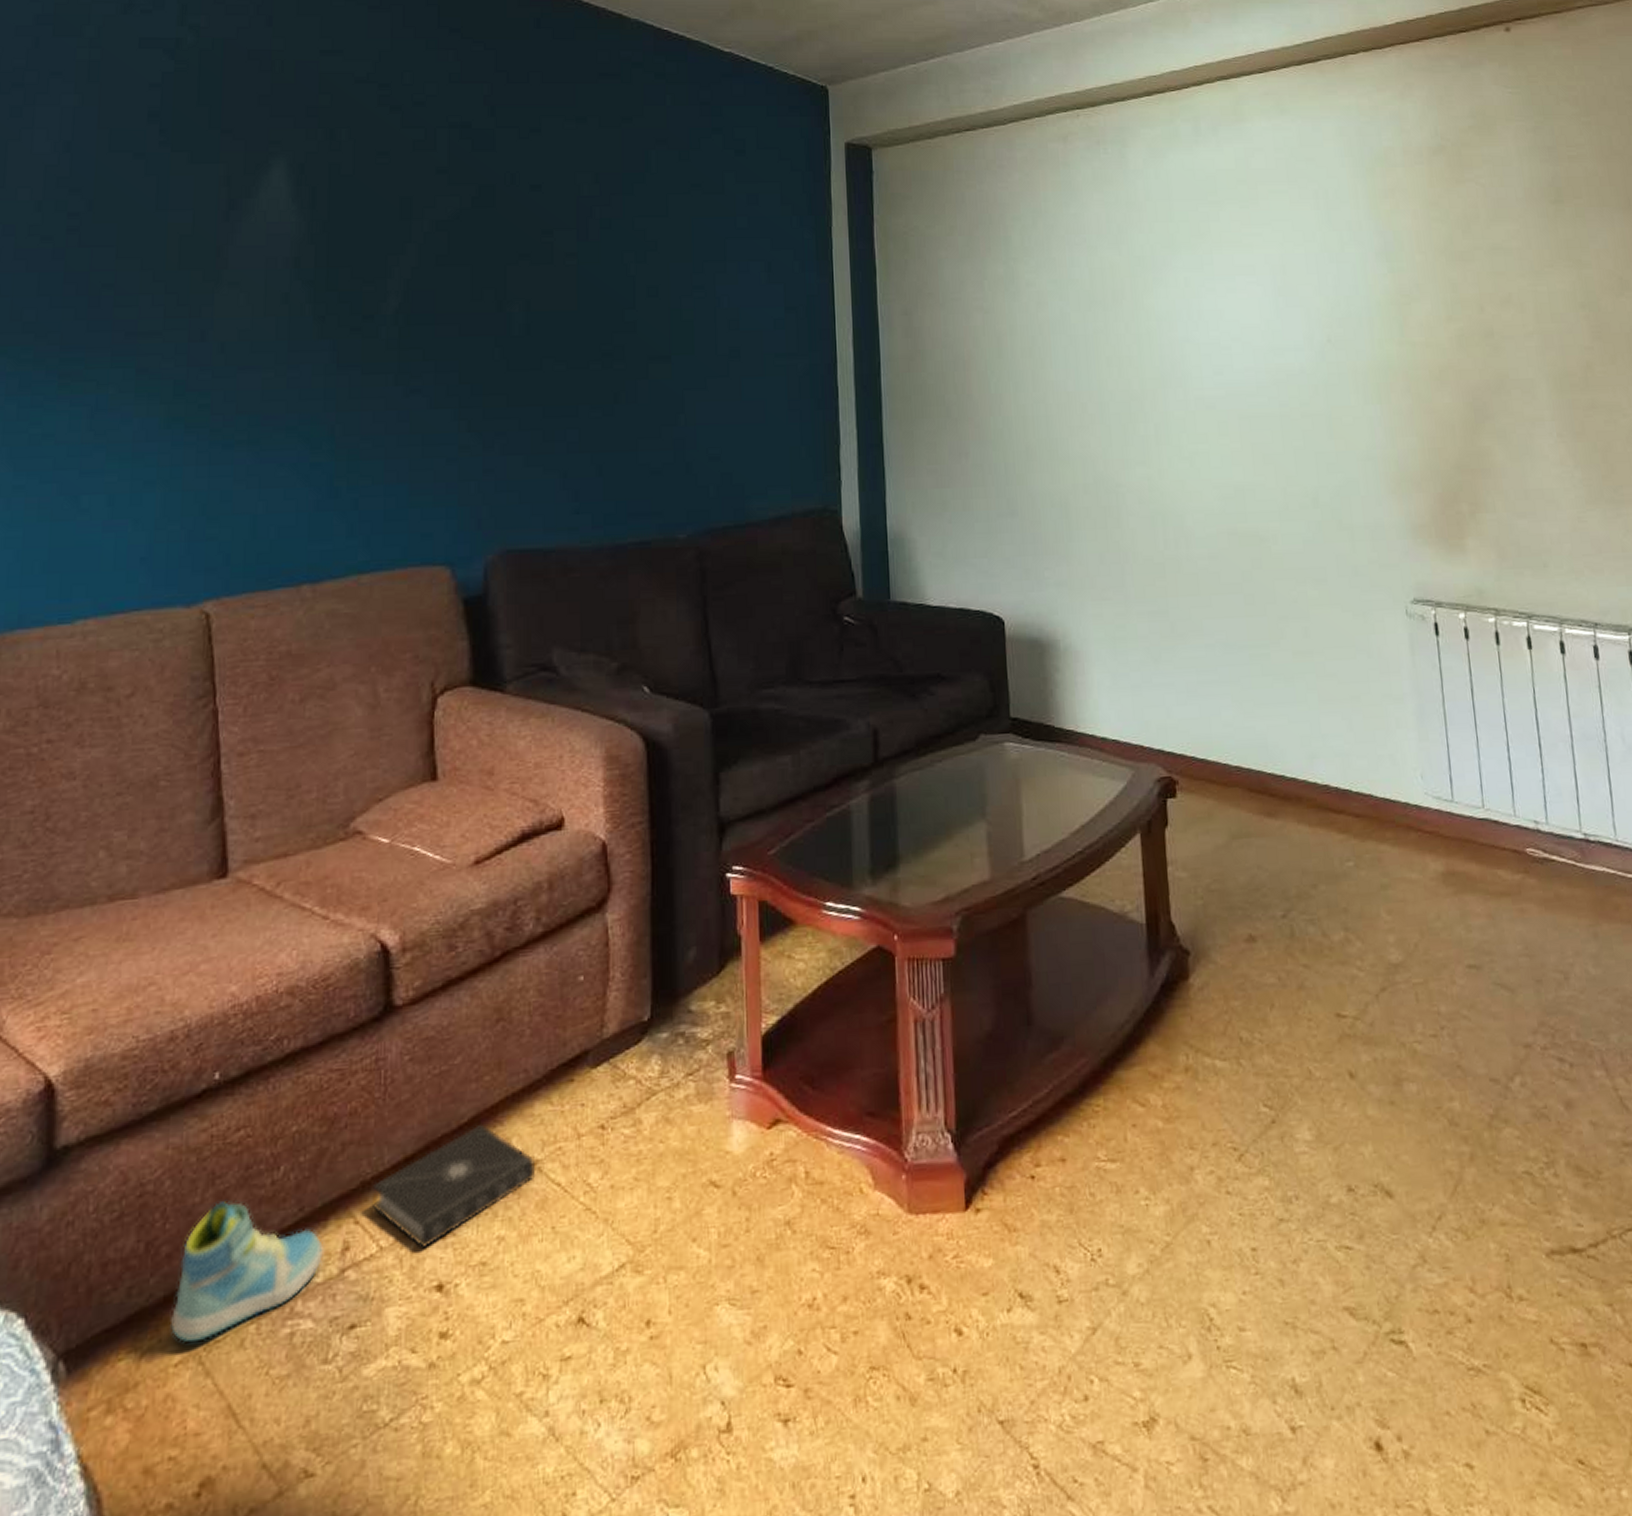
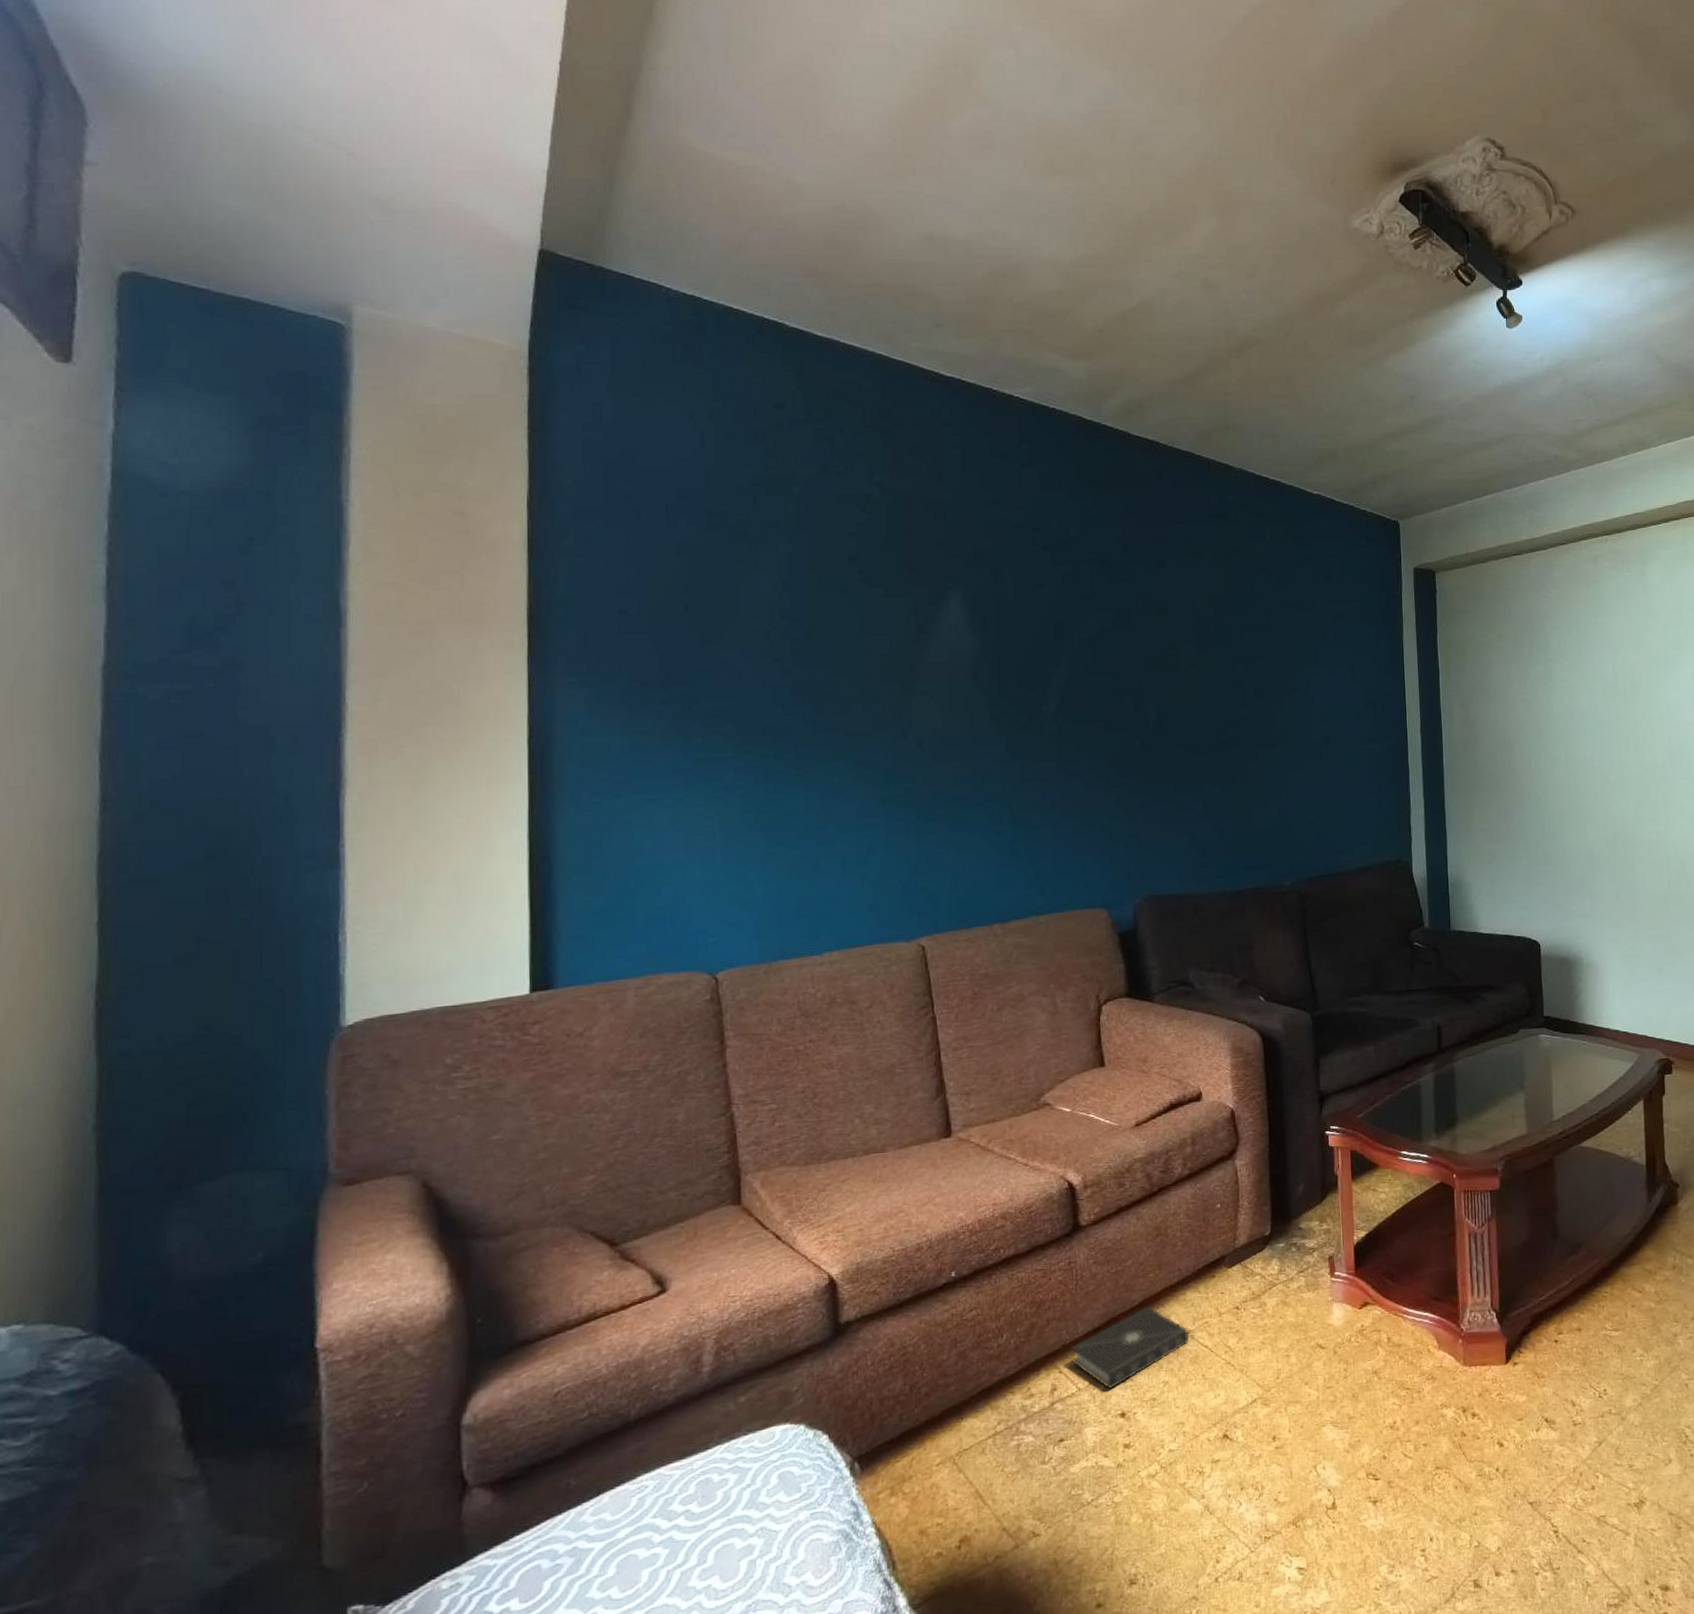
sneaker: present [171,1201,325,1343] -> none [932,1358,1039,1450]

